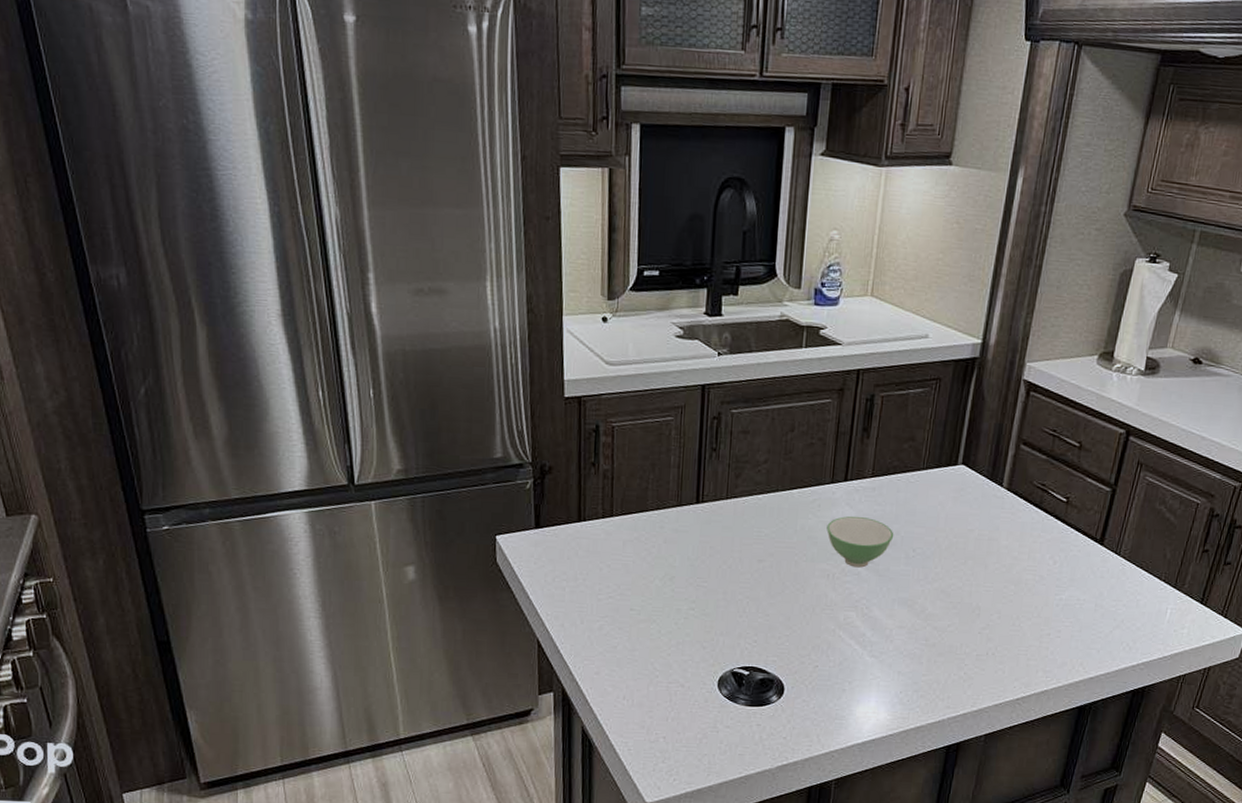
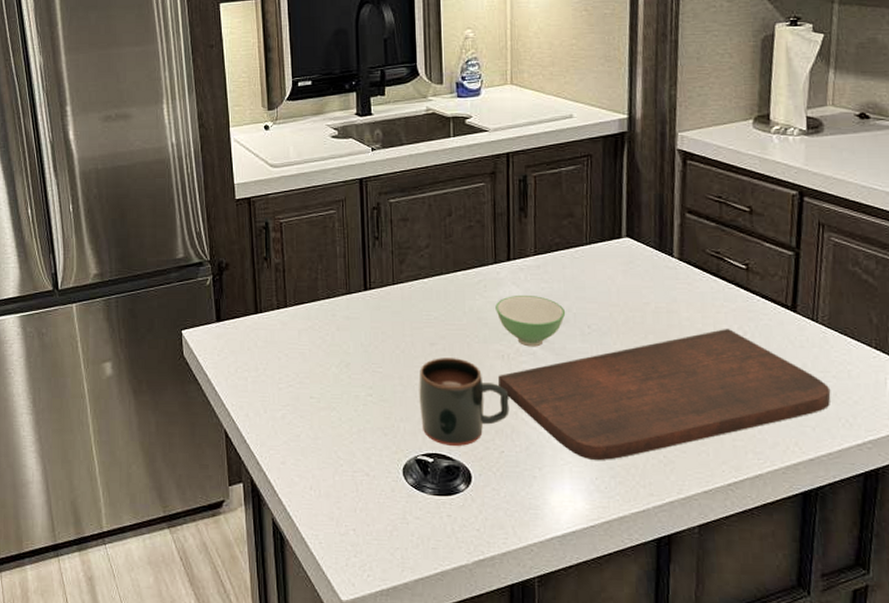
mug: none [741,574,829,660] -> present [419,358,510,446]
cutting board: none [821,558,1119,676] -> present [498,329,831,460]

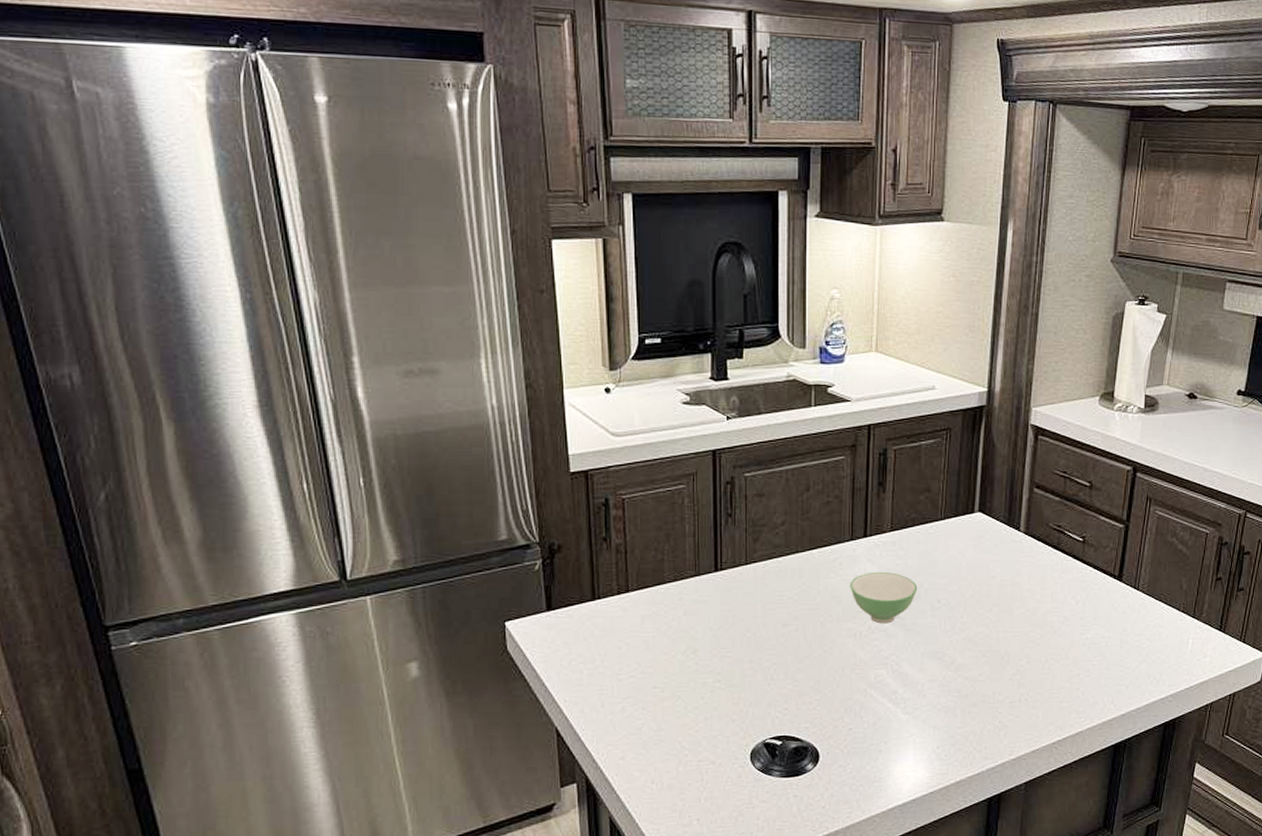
mug: present [419,358,510,446] -> none [769,638,859,727]
cutting board: present [498,329,831,460] -> none [850,599,1144,730]

